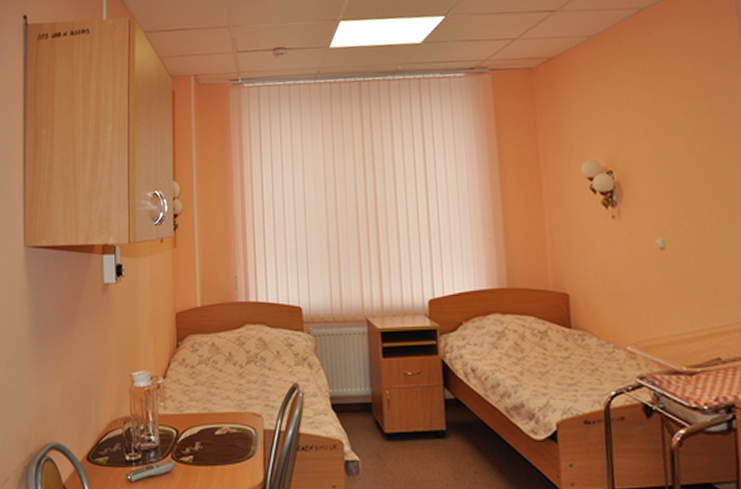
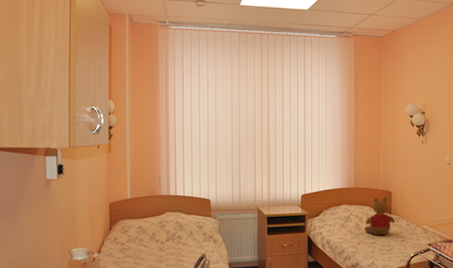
teddy bear: none [529,302,579,362] -> present [365,197,395,236]

